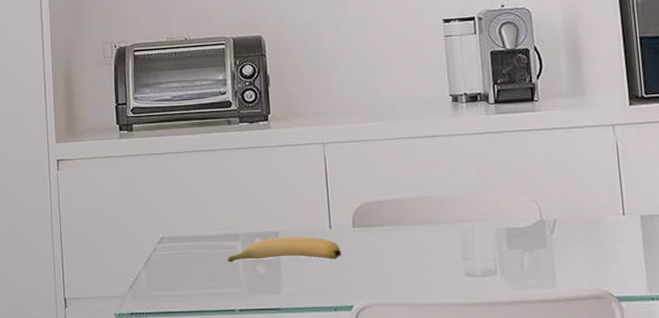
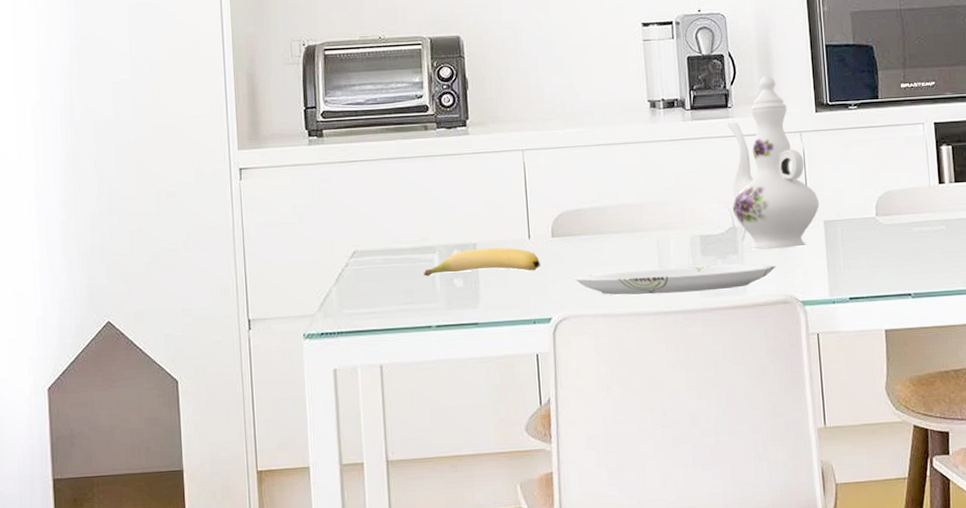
plate: none [375,257,588,286] -> present [573,263,776,296]
ewer: none [532,68,636,244] -> present [726,75,820,250]

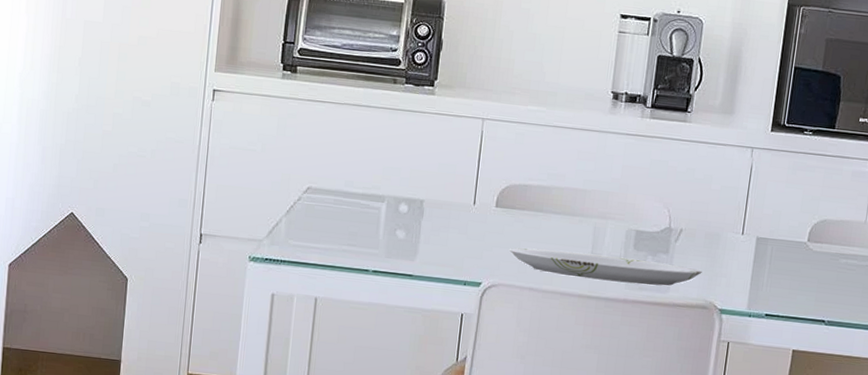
banana: present [423,247,541,277] -> none [369,204,481,236]
ewer: present [726,75,820,250] -> none [671,87,757,258]

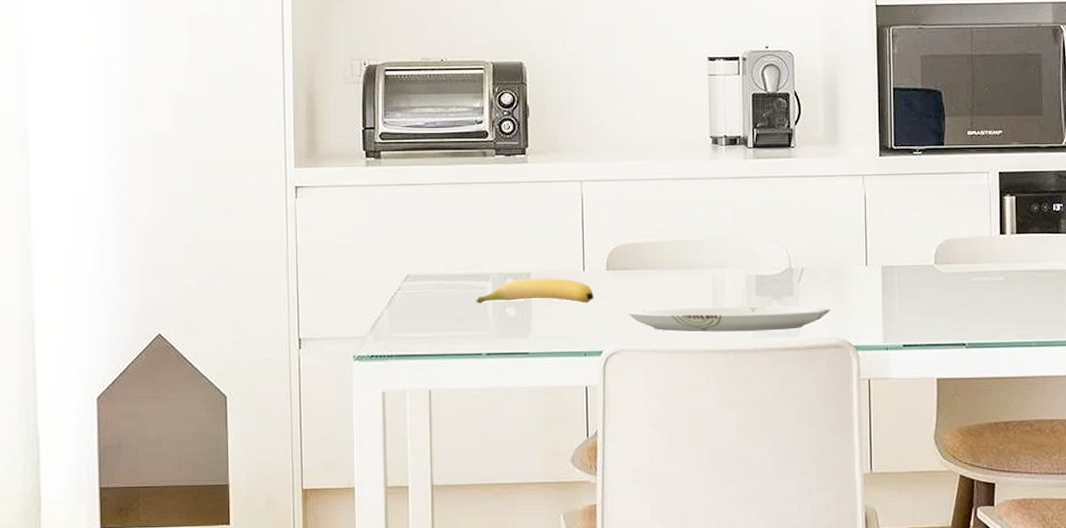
banana: none [369,204,481,236] -> present [476,278,595,304]

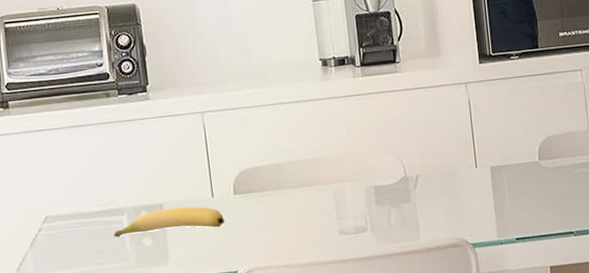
plate: present [626,305,831,333] -> none [256,210,447,247]

